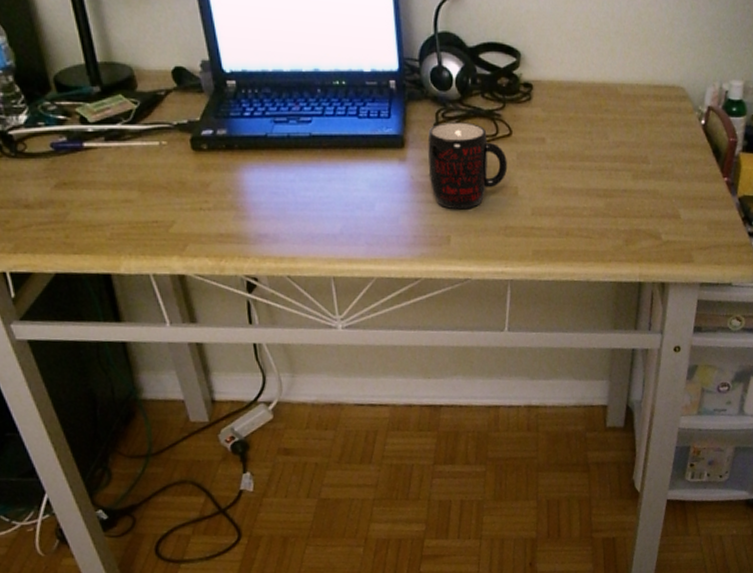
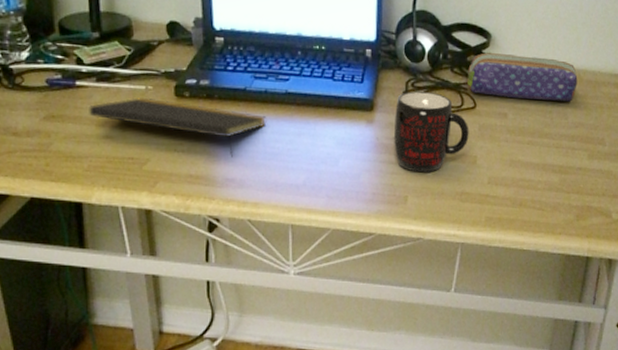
notepad: none [102,154,293,211] -> present [89,97,267,157]
pencil case: none [499,73,616,122] -> present [466,52,578,102]

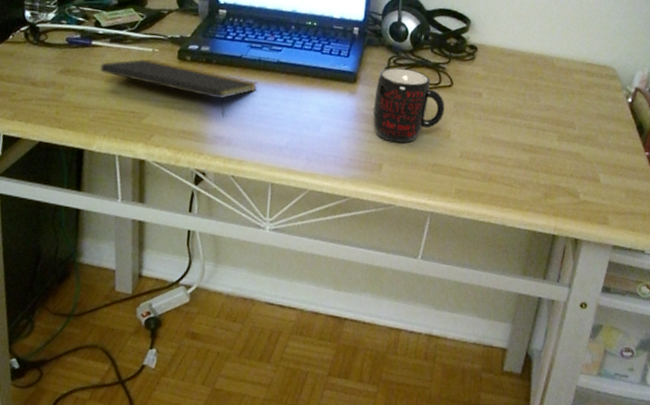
pencil case: present [466,52,578,102] -> none [445,36,551,86]

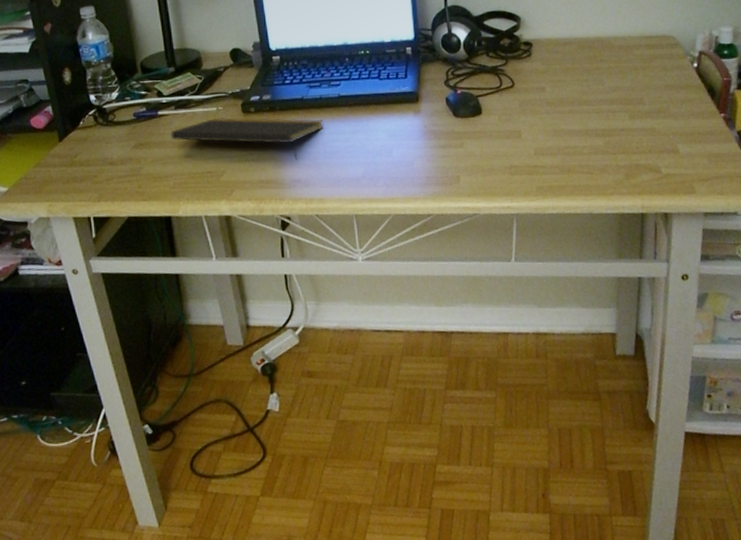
mug: present [373,67,445,144] -> none [439,78,511,153]

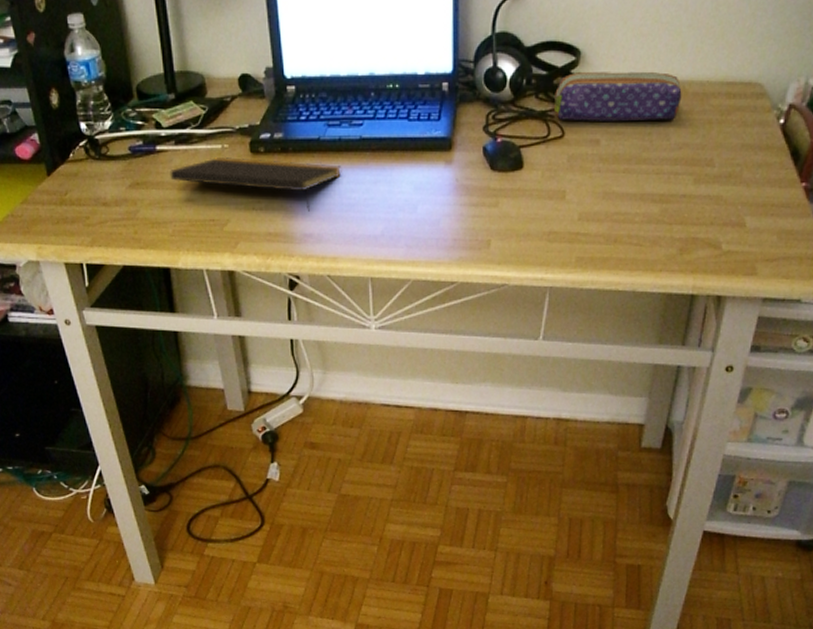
pencil case: none [502,30,609,73] -> present [553,71,682,122]

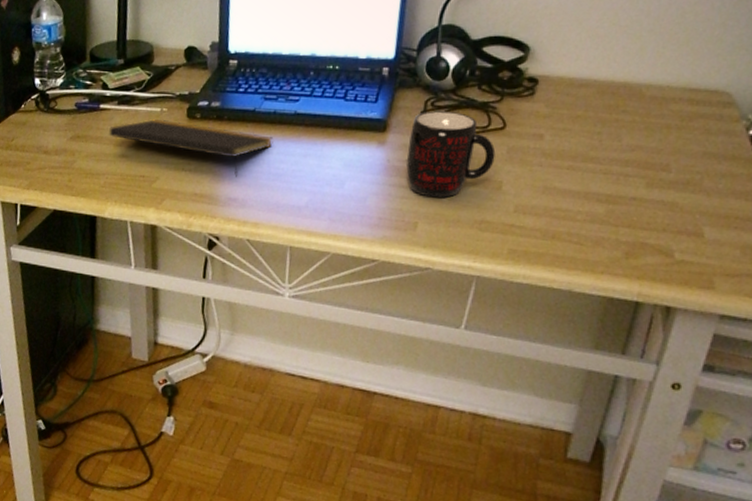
mug: none [475,124,557,214] -> present [406,111,496,198]
pencil case: present [553,71,682,122] -> none [496,68,638,121]

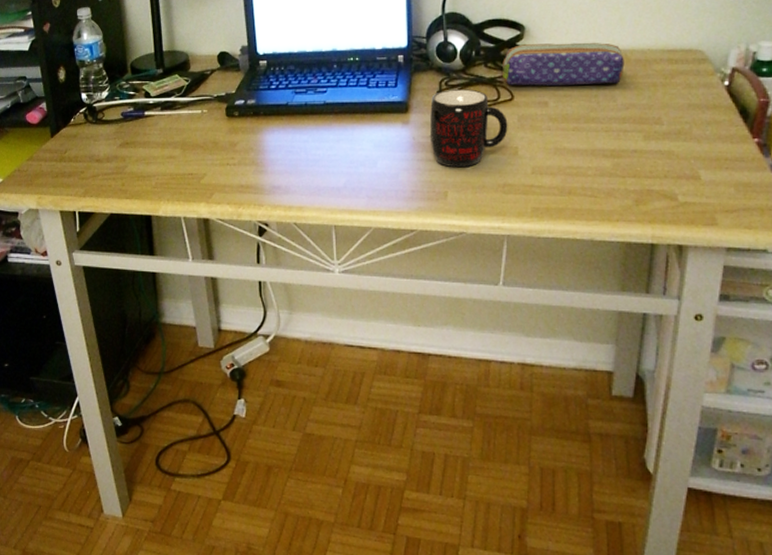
notepad: present [109,119,274,177] -> none [155,120,308,166]
pencil case: none [496,68,638,121] -> present [501,42,625,87]

